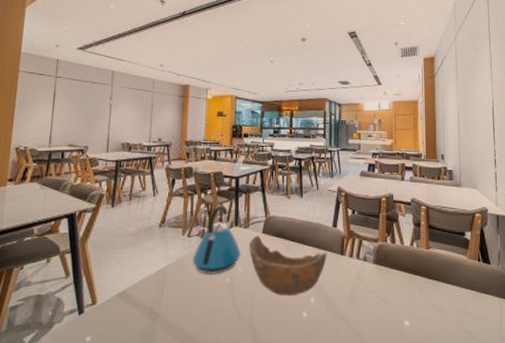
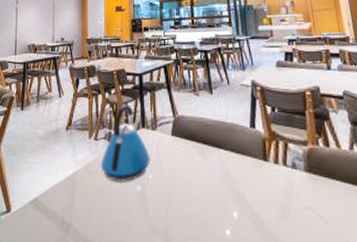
bowl: present [249,235,327,296] -> none [159,137,248,210]

